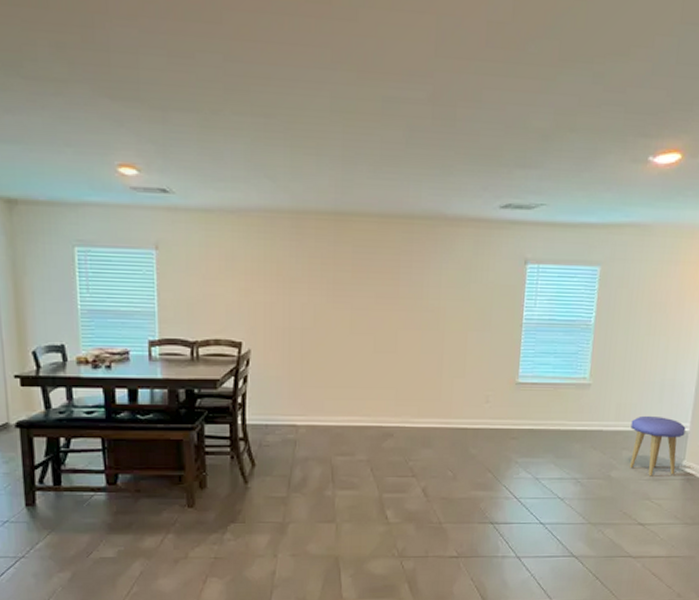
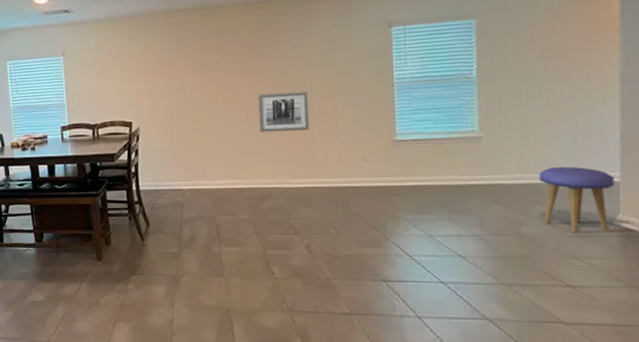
wall art: none [386,322,441,366] -> present [257,91,310,133]

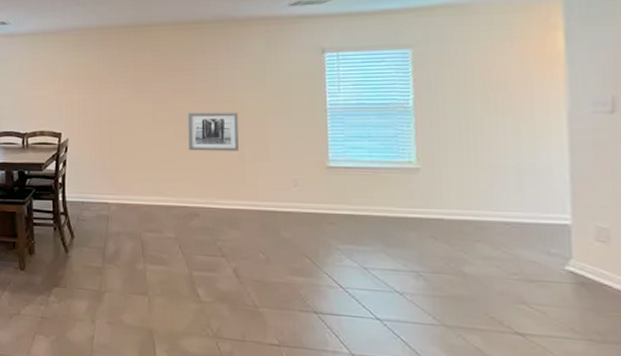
stool: present [539,166,615,233] -> none [482,204,566,277]

